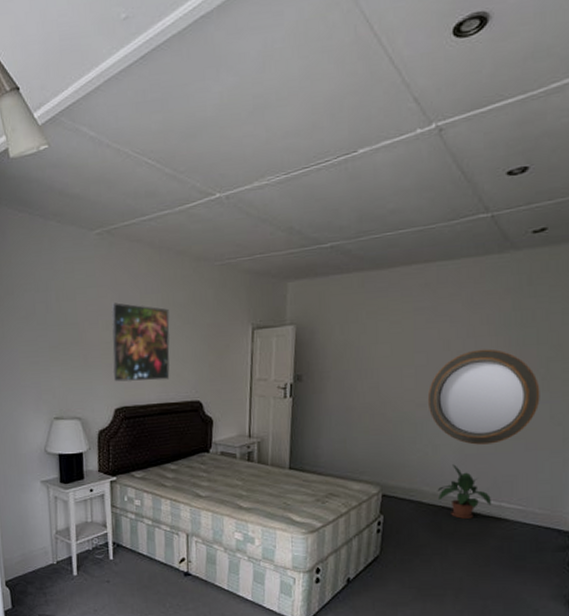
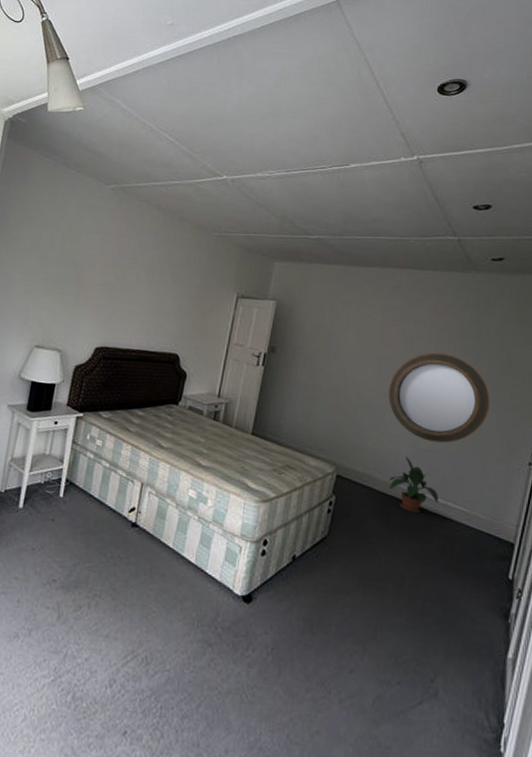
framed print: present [111,302,170,382] -> none [100,251,164,329]

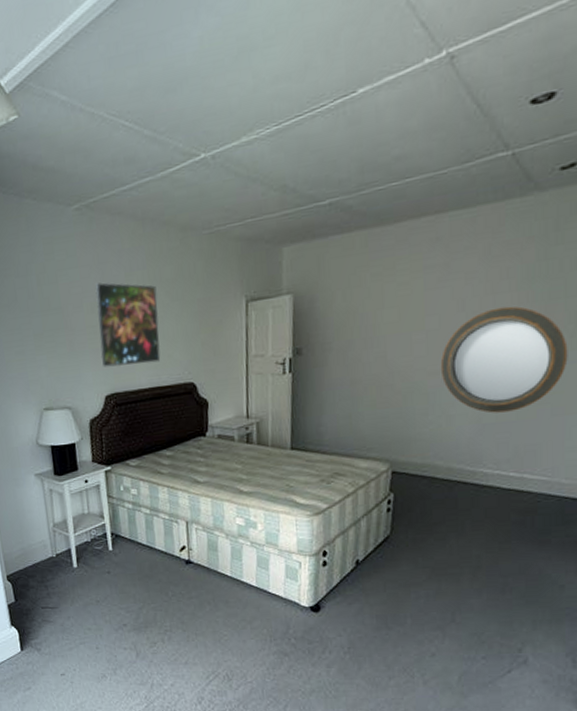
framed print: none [100,251,164,329] -> present [95,282,161,368]
potted plant: present [388,456,438,513] -> none [452,435,512,493]

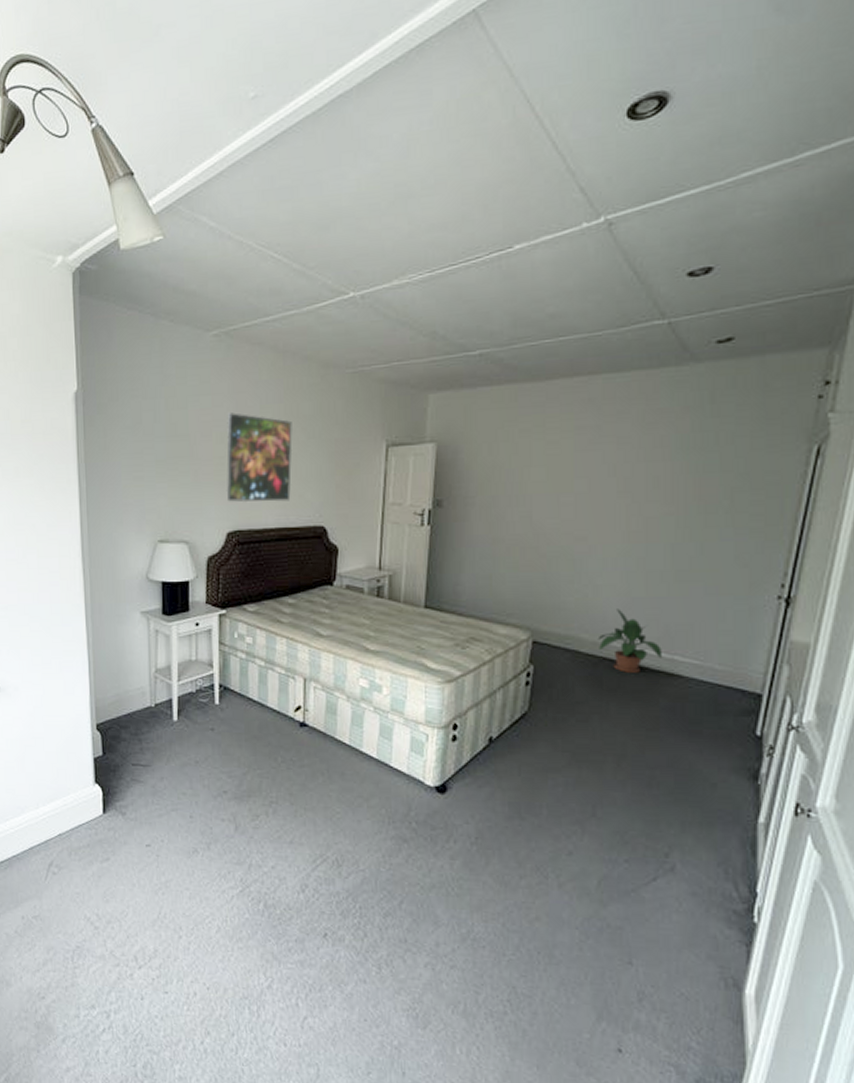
home mirror: present [440,306,568,414] -> none [588,475,723,587]
potted plant: none [452,435,512,493] -> present [597,609,662,673]

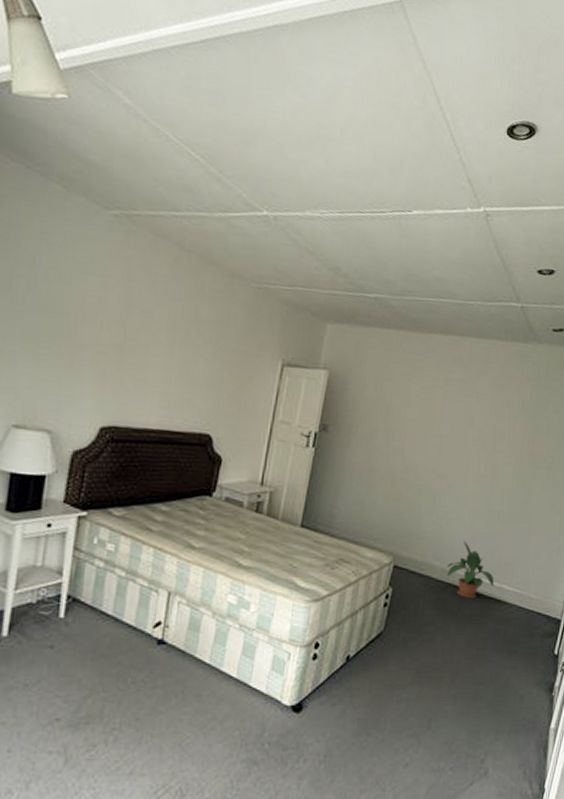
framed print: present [226,413,293,503] -> none [105,300,189,404]

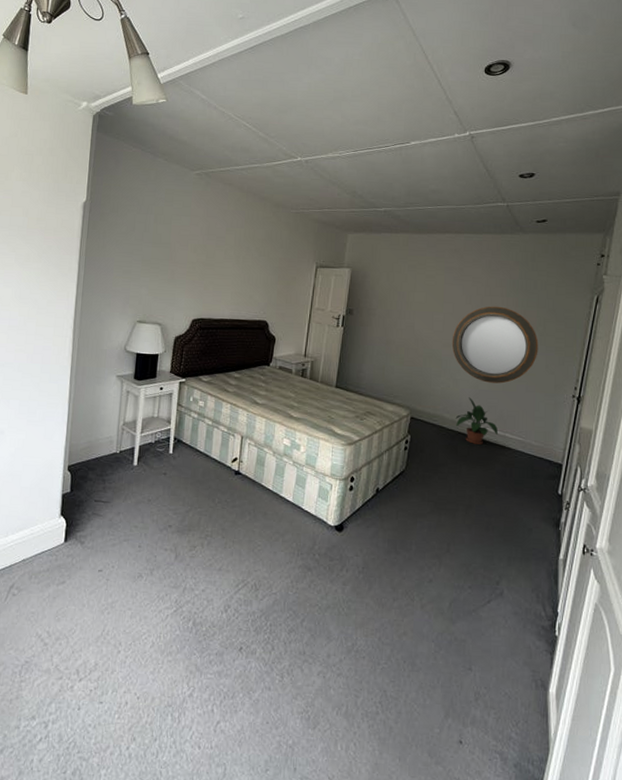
home mirror: none [447,429,546,525] -> present [451,306,539,384]

